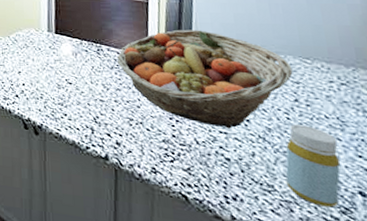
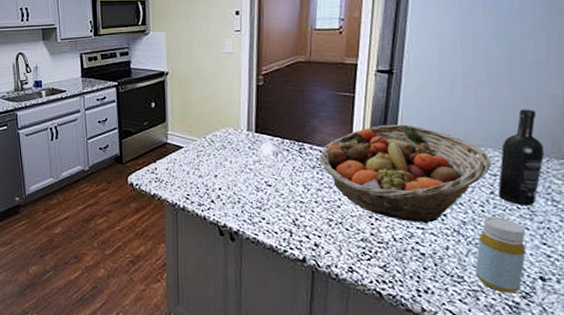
wine bottle: none [302,18,350,116] -> present [498,109,545,207]

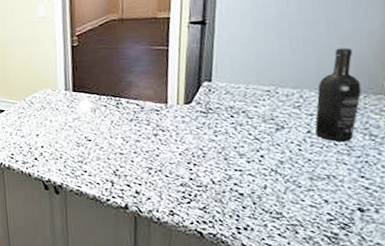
fruit basket: present [320,124,492,224] -> none [137,72,308,166]
bottle: present [475,216,526,293] -> none [293,154,343,225]

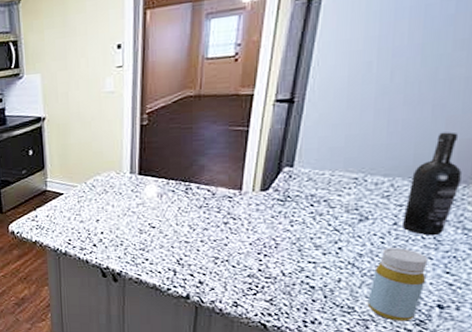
bottle: none [293,154,343,225] -> present [367,248,428,321]

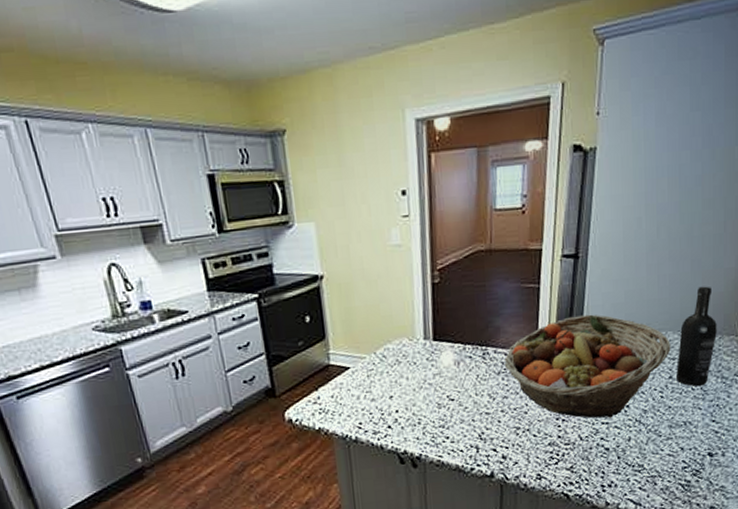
fruit basket: none [208,157,399,258] -> present [505,314,671,418]
bottle: present [367,248,428,321] -> none [654,400,698,474]

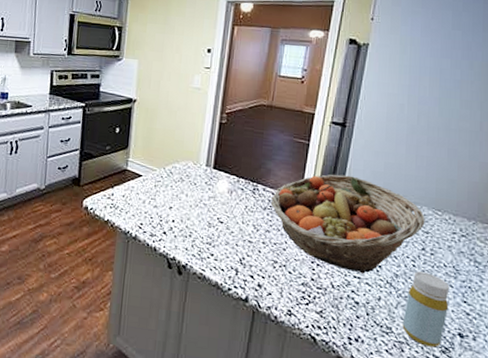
bottle: none [654,400,698,474] -> present [402,271,450,348]
wine bottle: present [676,286,718,387] -> none [429,173,472,265]

